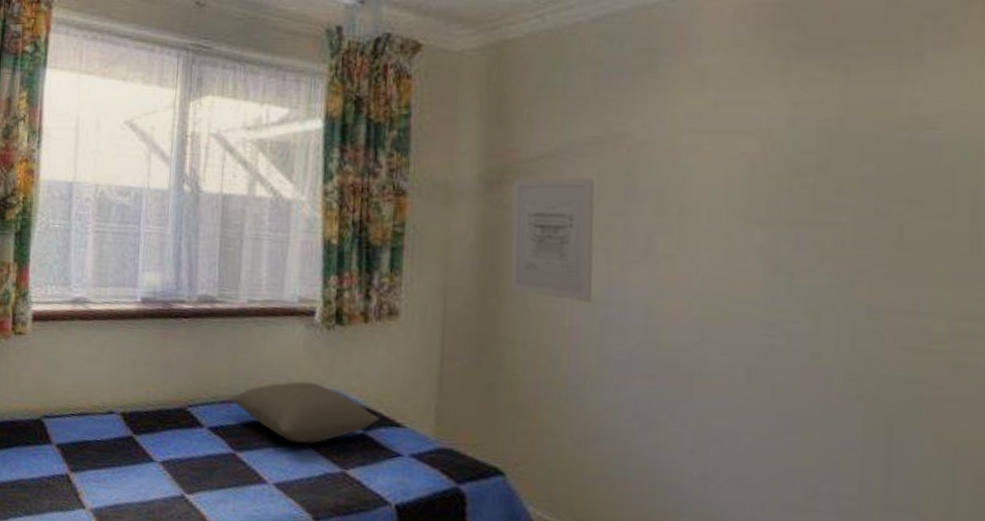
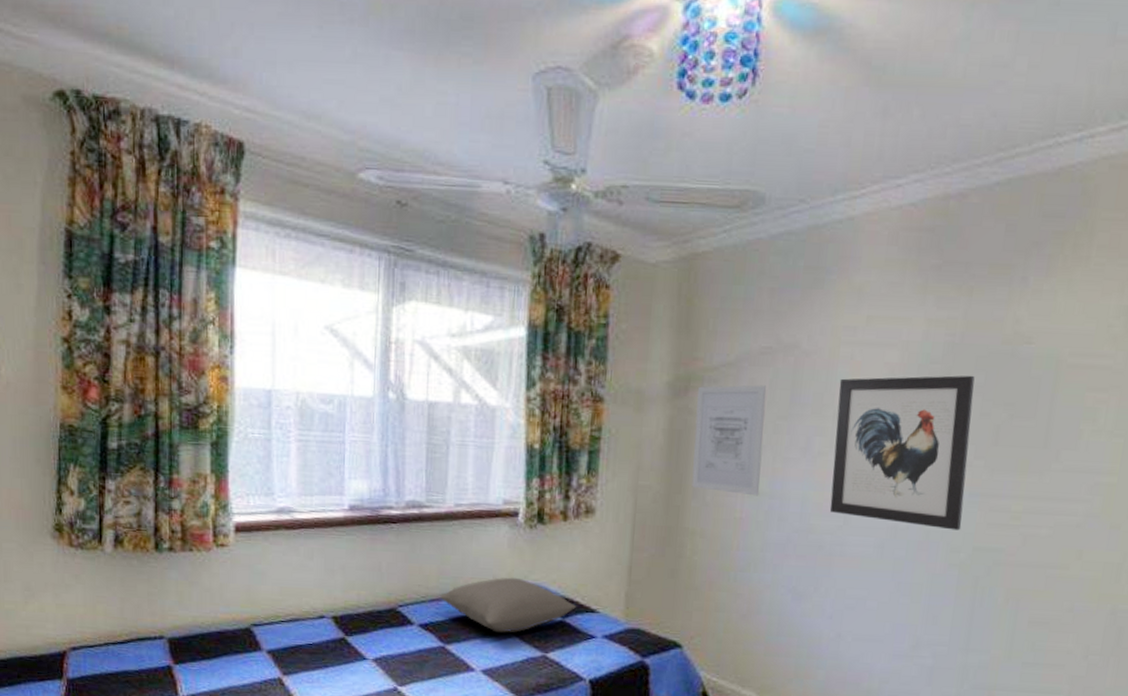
wall art: none [682,166,863,354] -> present [829,375,975,531]

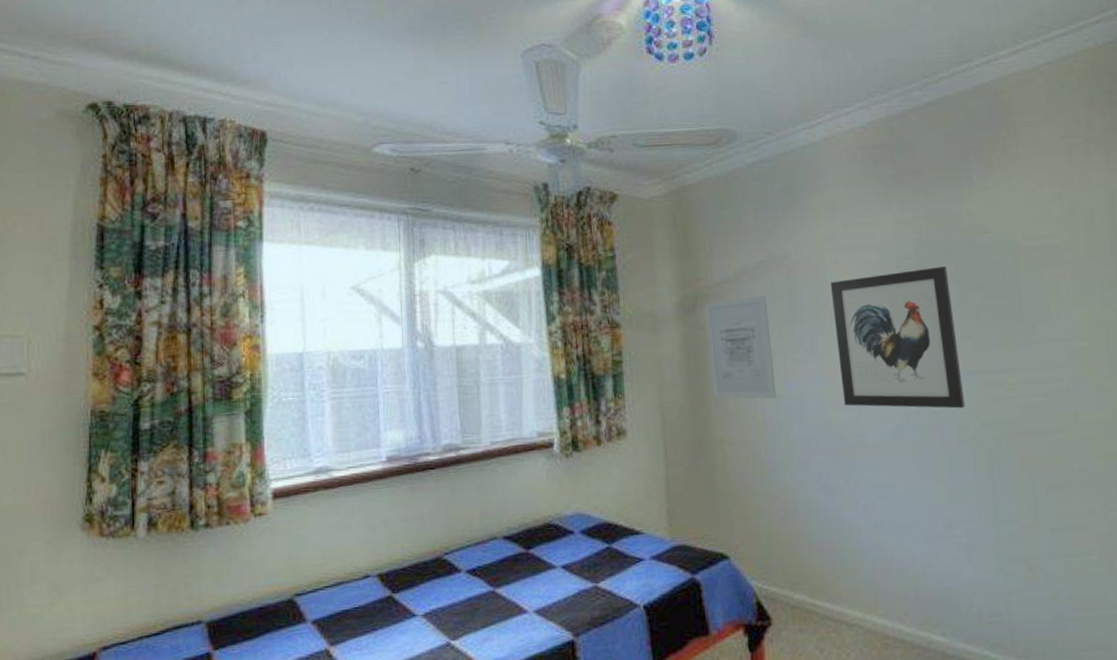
pillow: present [439,577,577,633] -> none [484,508,622,568]

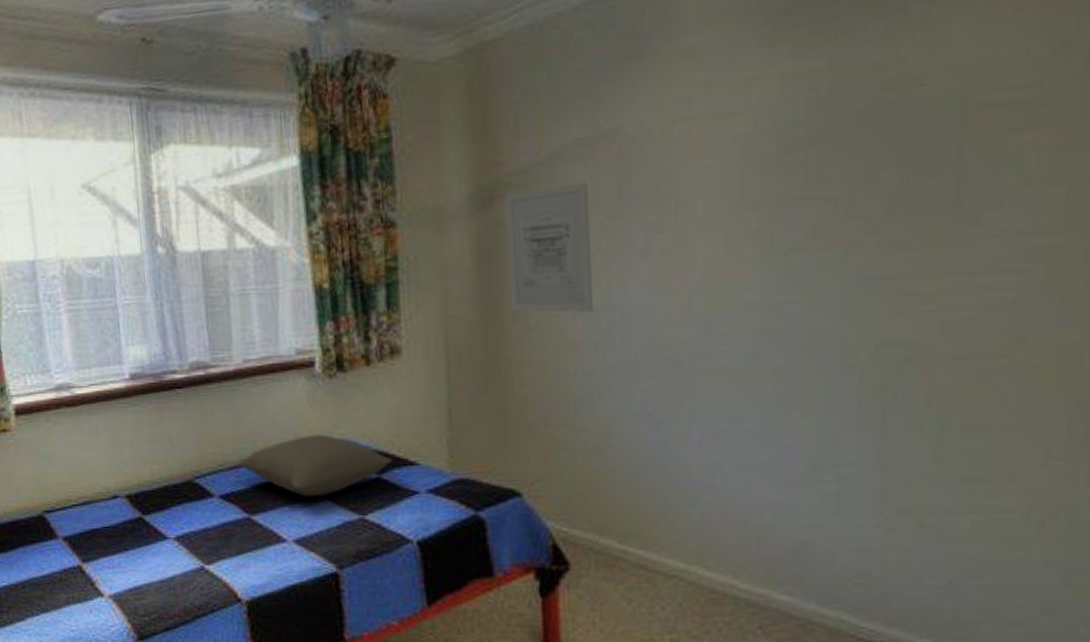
pillow: none [484,508,622,568] -> present [237,434,393,497]
wall art: present [830,265,966,409] -> none [678,135,857,326]

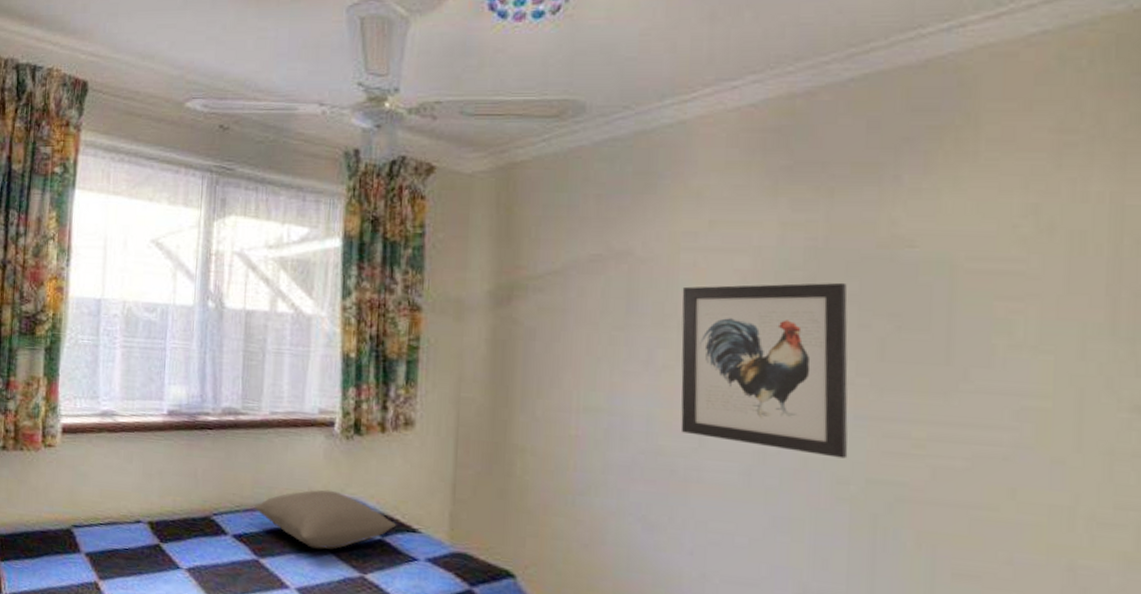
wall art: present [504,182,594,313] -> none [519,293,599,412]
wall art: none [678,135,857,326] -> present [680,282,848,459]

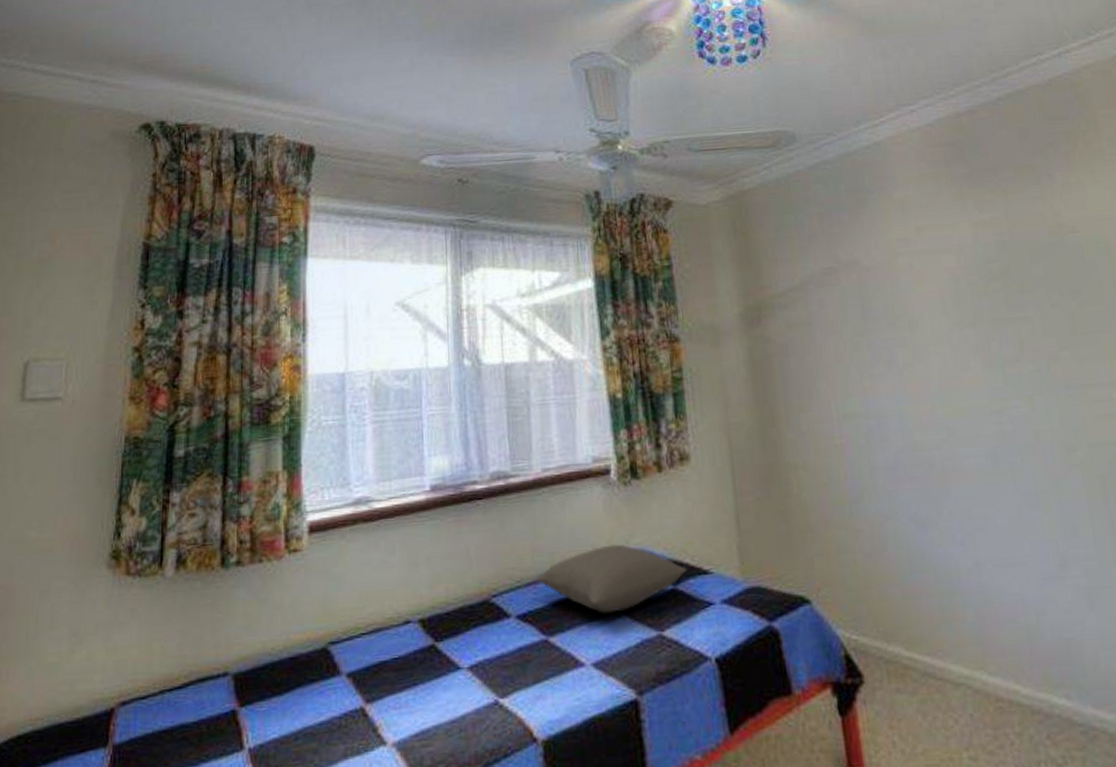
wall art: present [680,282,848,459] -> none [905,269,1069,428]

